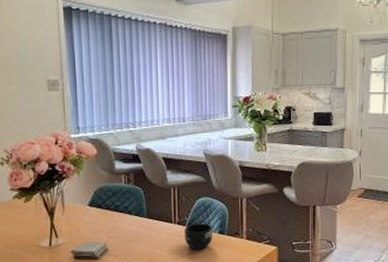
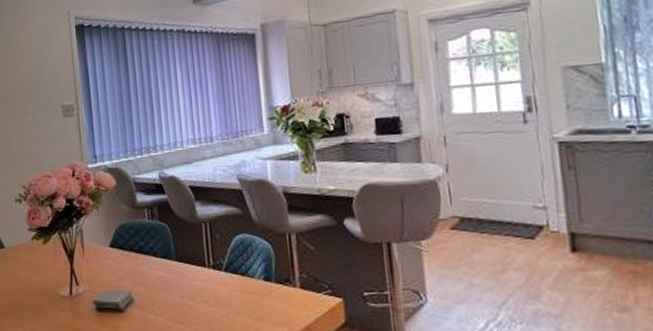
mug: present [184,223,212,250] -> none [221,267,257,302]

